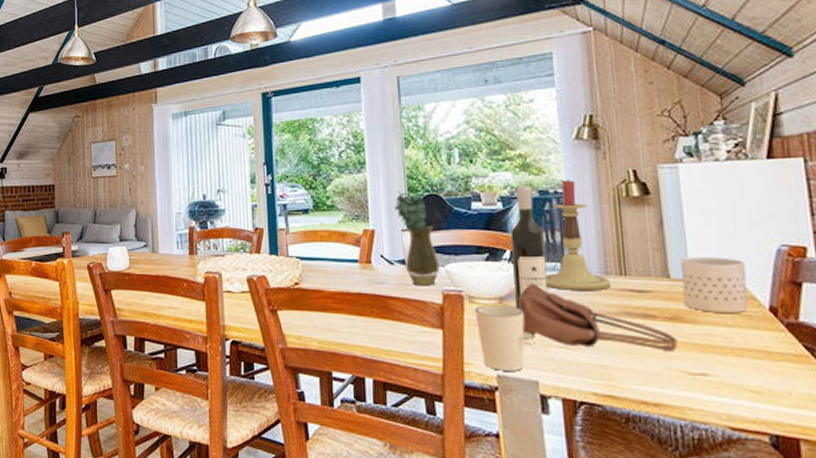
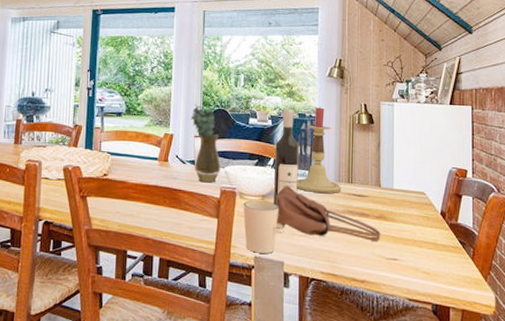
mug: present [680,257,748,314] -> none [387,172,429,216]

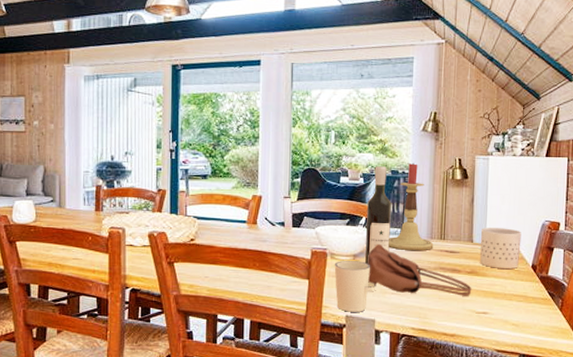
vase: present [190,104,221,183] -> none [279,164,311,244]
mug: none [387,172,429,216] -> present [479,228,522,270]

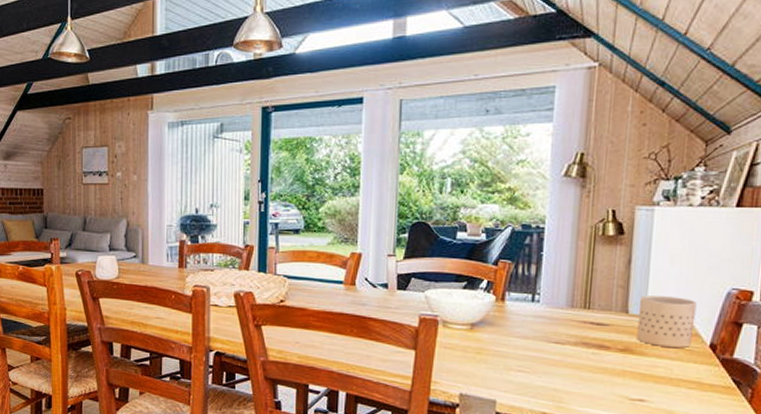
cup: present [334,261,376,312] -> none [446,330,499,391]
bottle: present [364,166,391,265] -> none [484,219,521,336]
handbag: present [366,243,472,296] -> none [487,311,625,379]
candlestick: present [388,163,434,251] -> none [516,216,575,322]

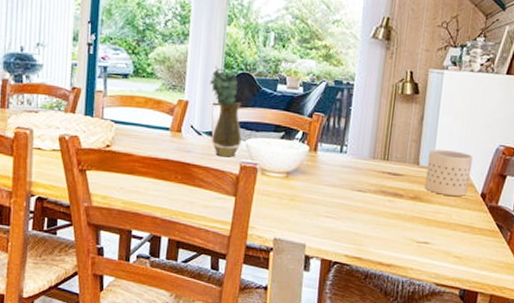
vase: none [382,217,420,310] -> present [209,66,242,158]

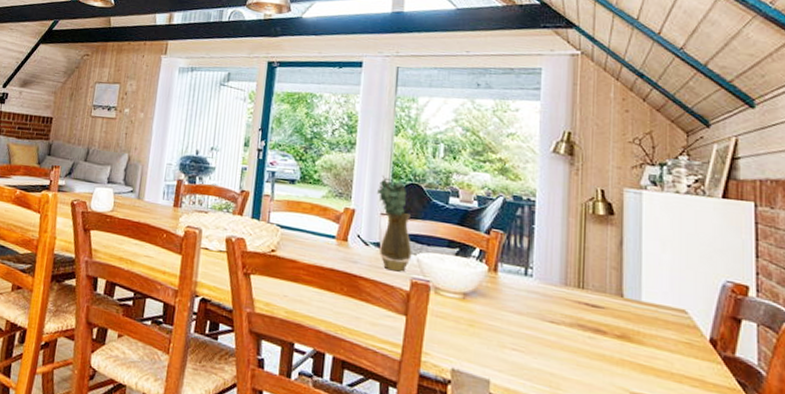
mug: present [424,149,473,197] -> none [632,280,692,341]

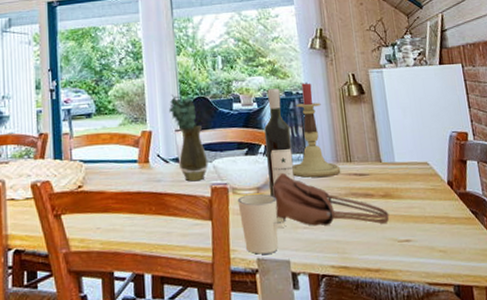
cup: none [438,298,492,368] -> present [237,194,286,255]
bottle: none [477,189,513,308] -> present [264,88,295,198]
handbag: none [480,283,623,368] -> present [271,172,390,226]
candlestick: none [509,189,569,300] -> present [292,83,341,178]

